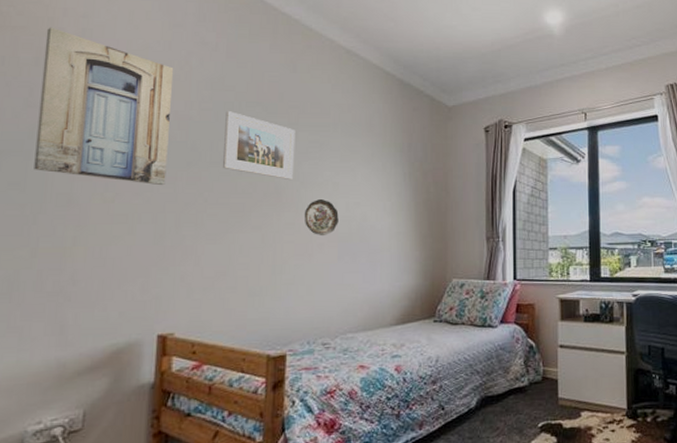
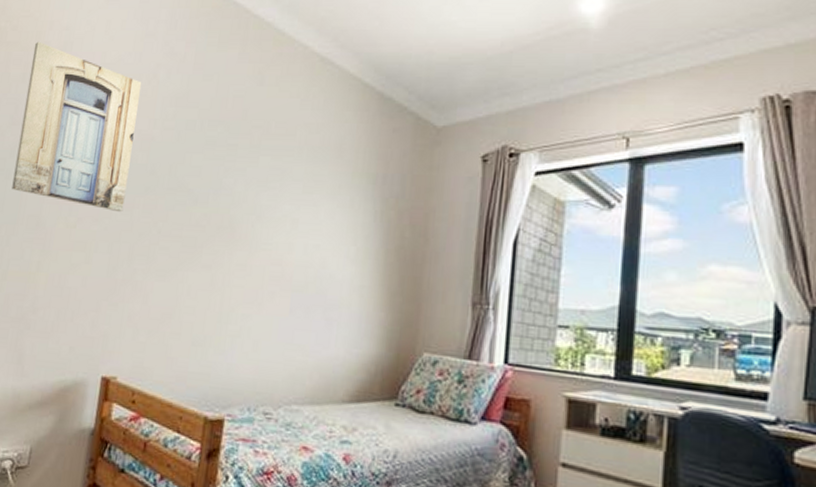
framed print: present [222,111,296,179] -> none [178,131,257,212]
decorative plate: present [304,199,339,236] -> none [257,238,295,283]

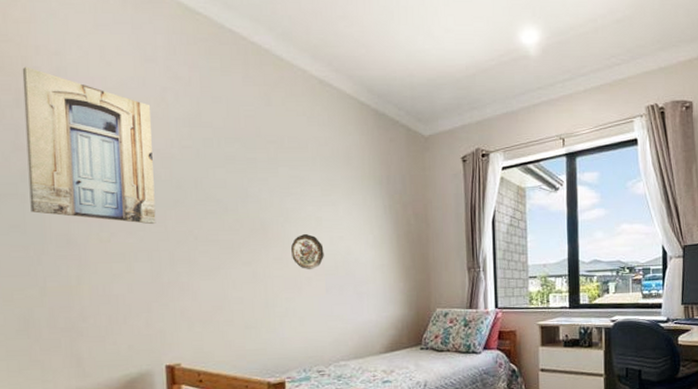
decorative plate: none [257,238,295,283] -> present [290,234,324,270]

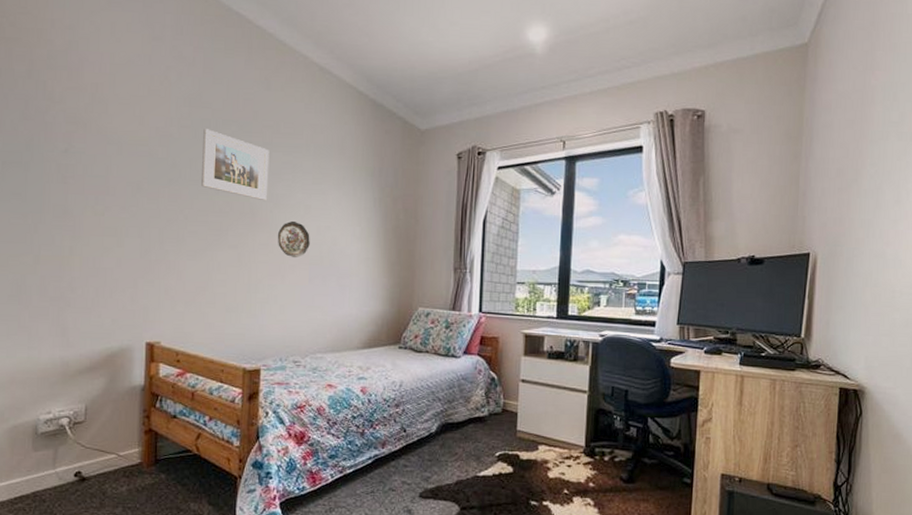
wall art: present [22,66,156,225] -> none [32,39,154,202]
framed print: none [206,148,277,215] -> present [200,129,270,200]

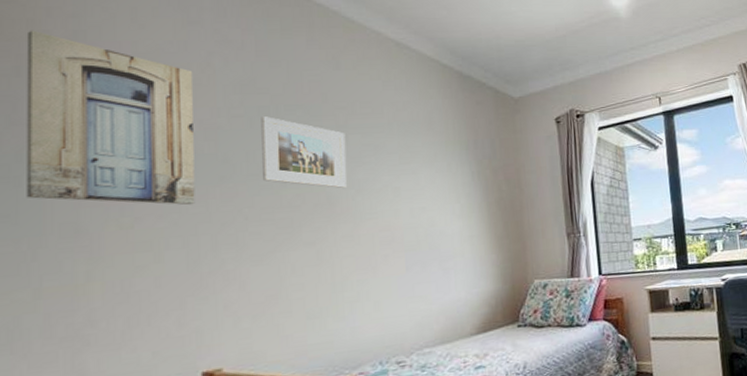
wall art: none [32,39,154,202] -> present [26,30,195,206]
decorative plate: present [277,221,310,258] -> none [363,207,403,247]

